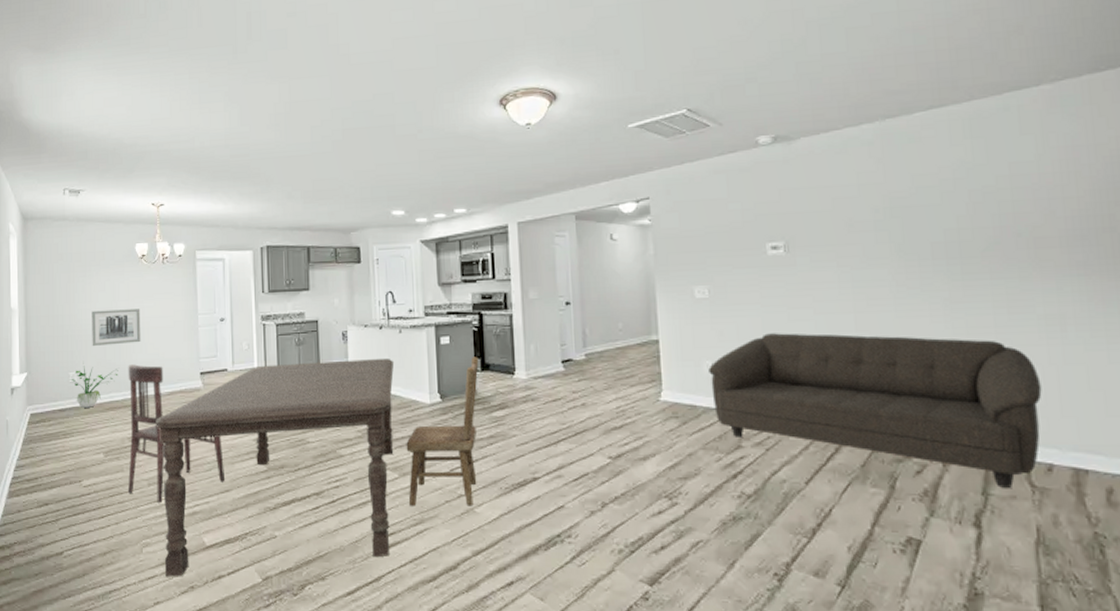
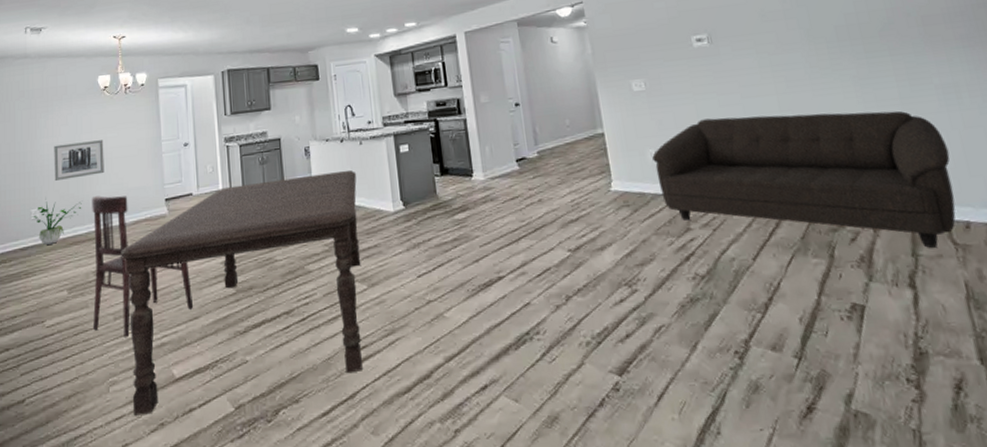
dining chair: present [406,356,479,506] -> none [373,162,445,317]

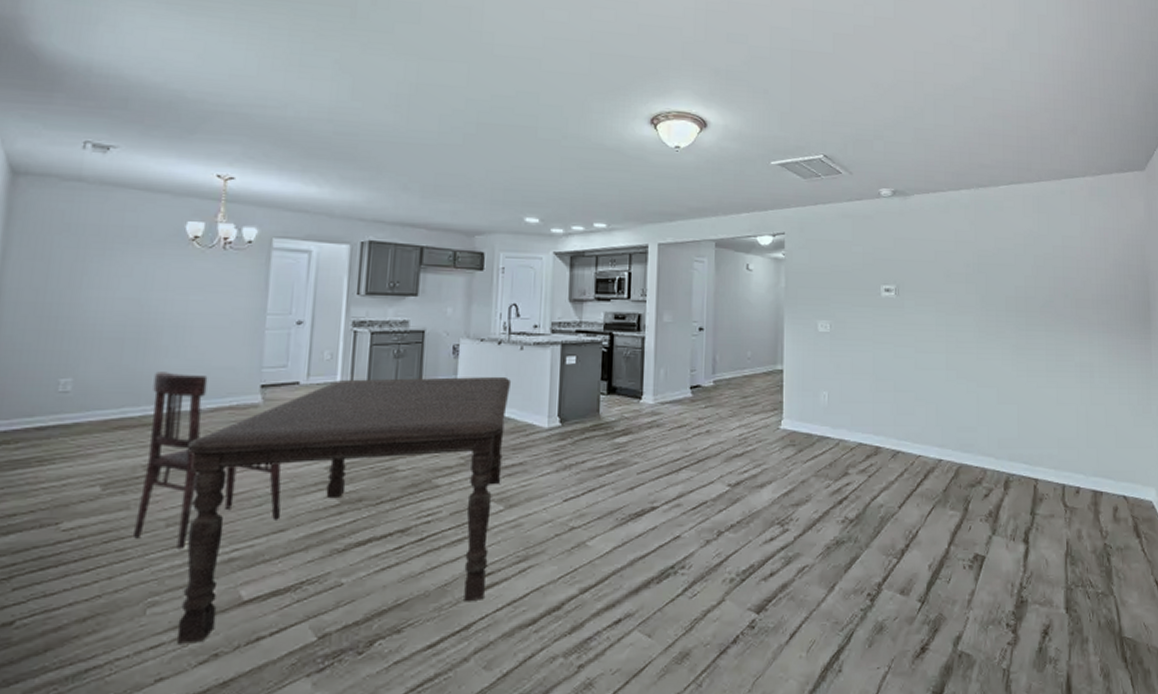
potted plant: present [32,199,82,245] -> none [59,367,139,426]
wall art: present [54,140,105,181] -> none [102,300,183,346]
sofa: present [652,110,956,248] -> none [825,368,1075,508]

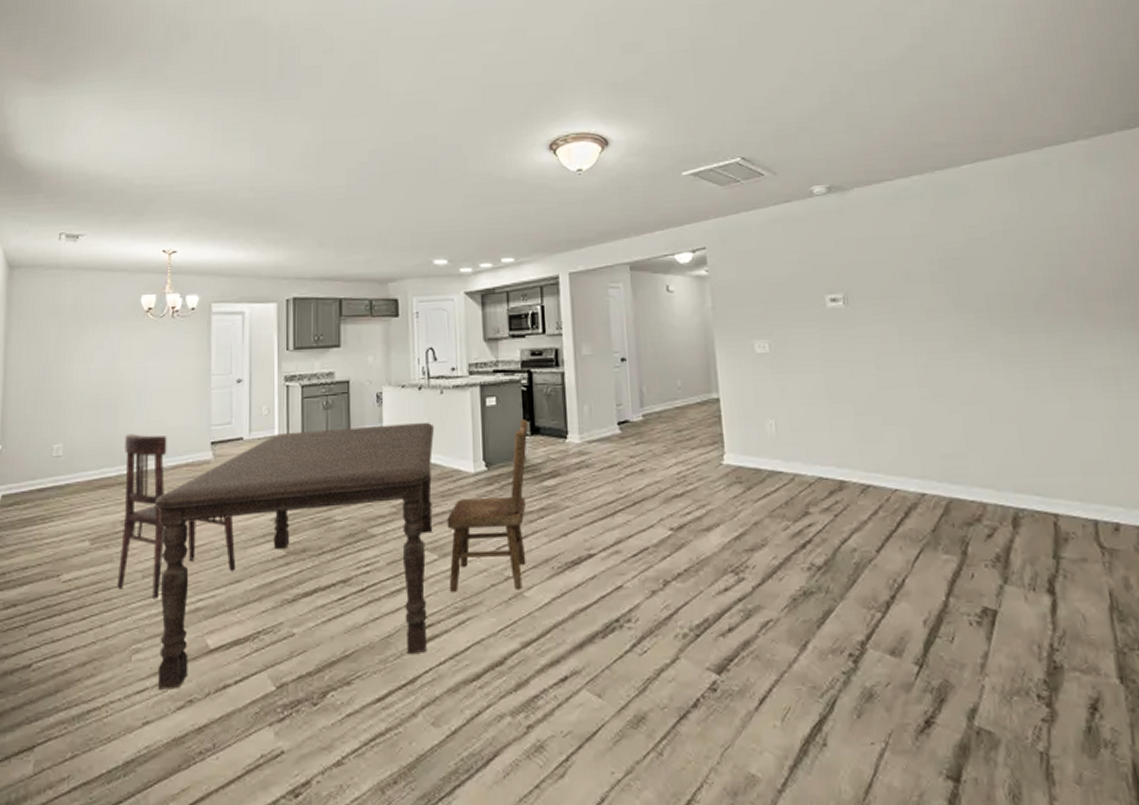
dining chair: none [514,379,606,541] -> present [447,419,528,592]

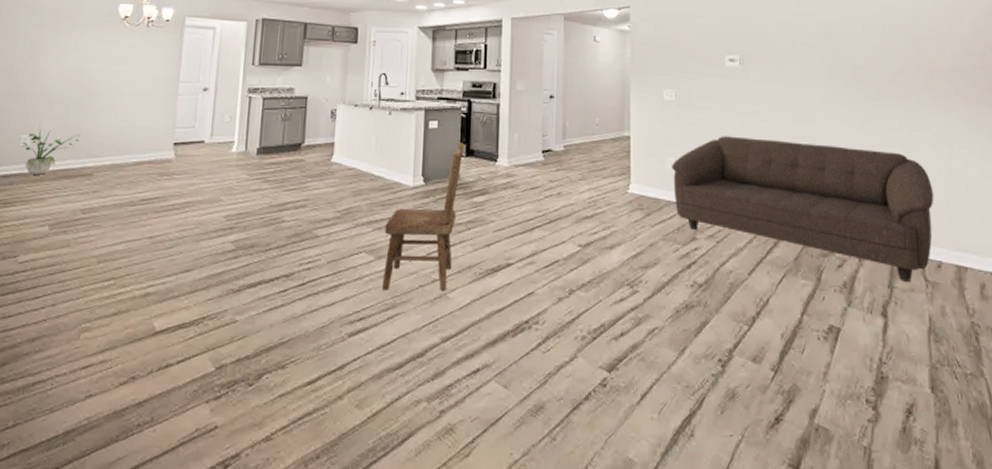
potted plant: none [53,433,113,486] -> present [21,126,80,175]
dining chair: present [118,434,235,600] -> none [73,130,189,284]
dining table: present [155,422,435,690] -> none [103,138,381,366]
sofa: none [772,389,1105,550] -> present [672,136,934,282]

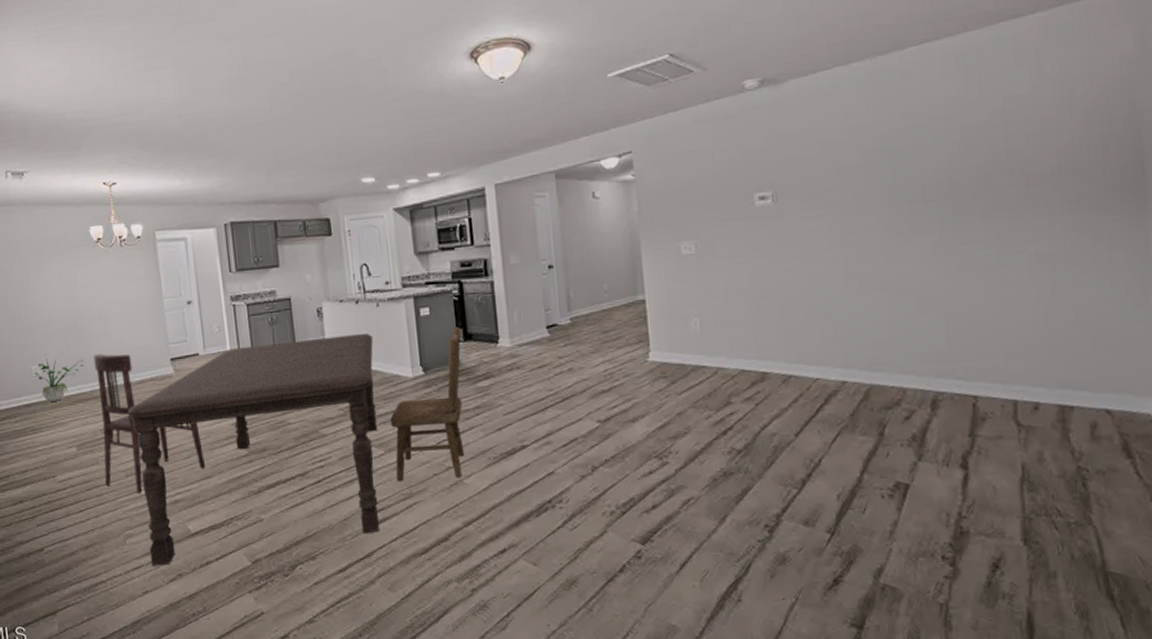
dining chair: none [73,130,189,284] -> present [93,354,205,495]
dining table: none [103,138,381,366] -> present [128,333,379,566]
sofa: present [672,136,934,282] -> none [696,282,1030,429]

